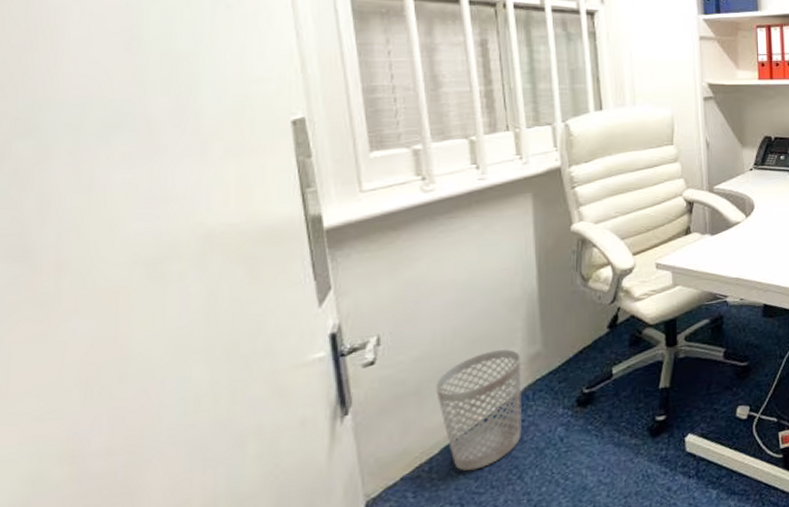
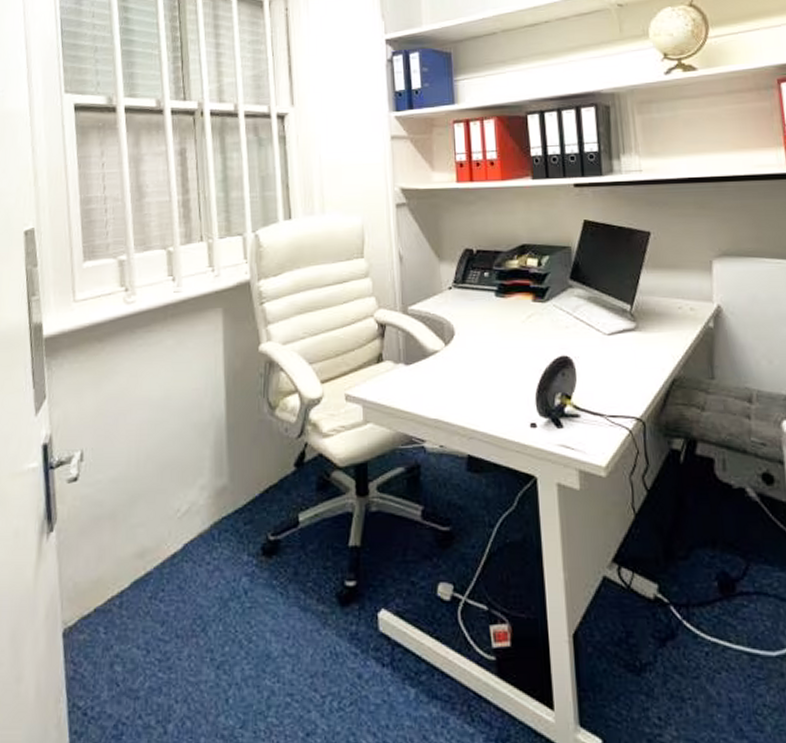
wastebasket: present [435,349,521,471] -> none [128,479,208,613]

